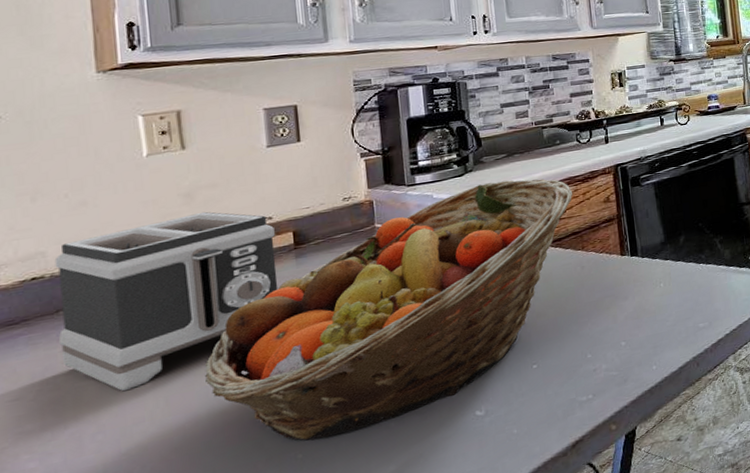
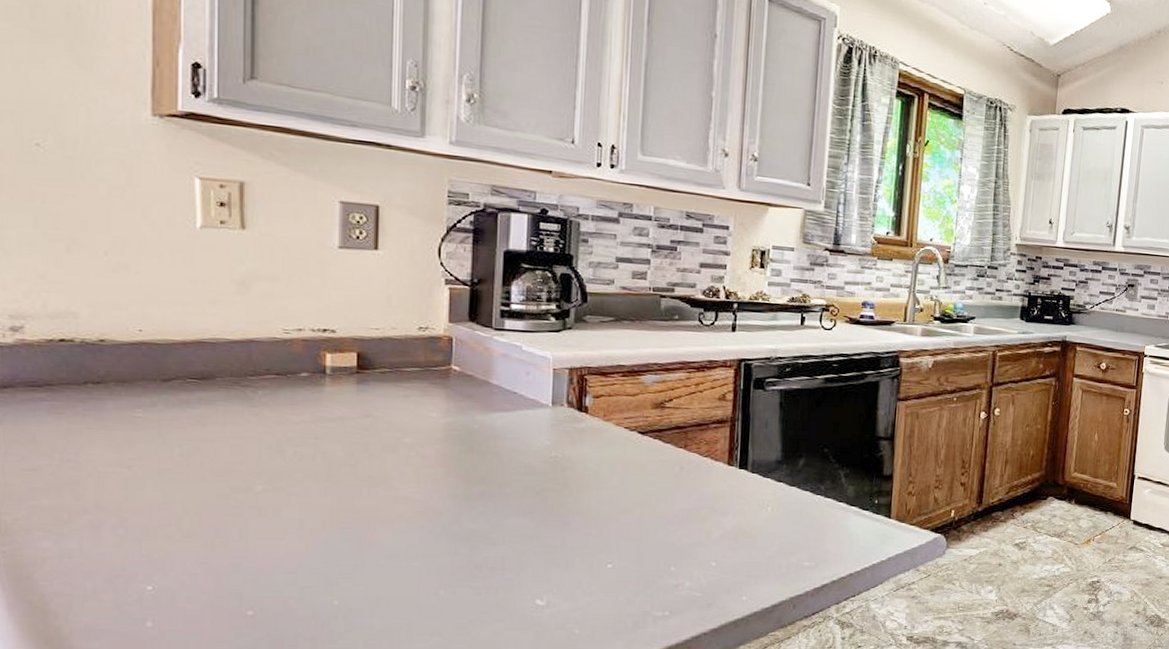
toaster: present [54,211,279,391] -> none [86,306,337,488]
fruit basket: present [205,178,573,441] -> none [242,346,685,589]

